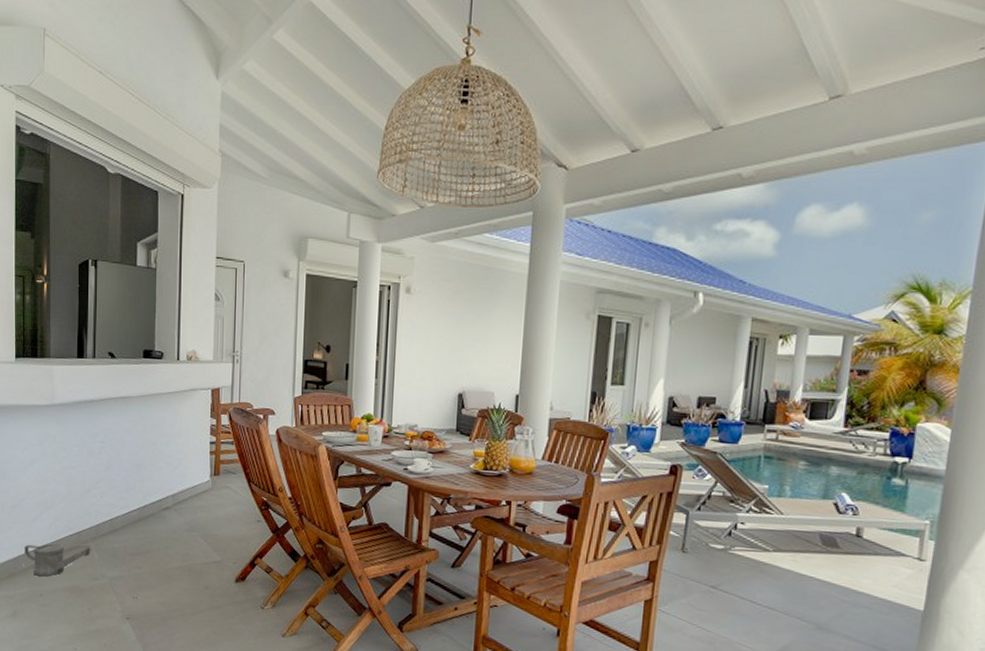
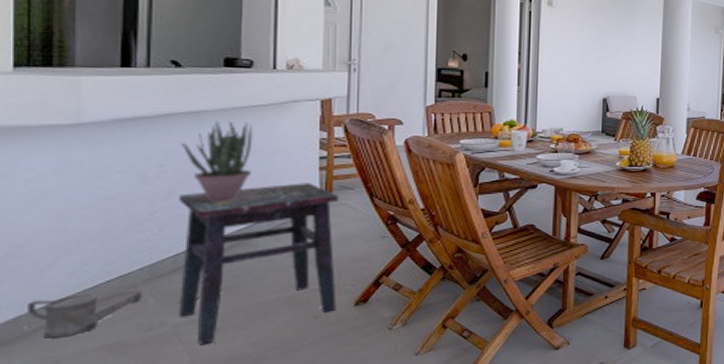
side table: none [113,464,224,598] -> present [178,183,339,344]
potted plant: none [115,406,163,477] -> present [182,121,253,202]

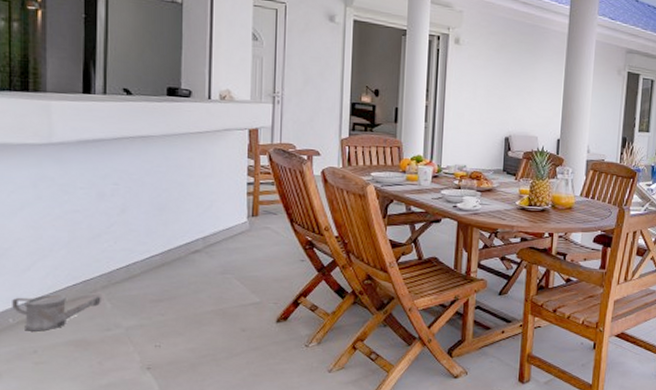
side table: present [178,183,339,344] -> none [130,206,263,347]
potted plant: present [182,121,253,202] -> none [132,146,191,220]

